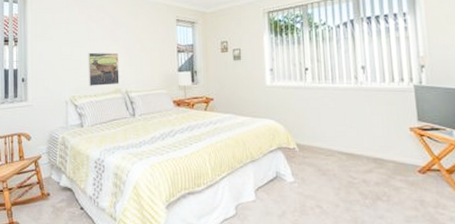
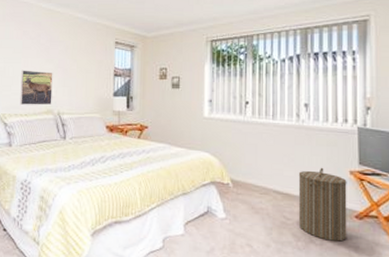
laundry hamper: none [360,126,412,196] -> present [298,167,347,242]

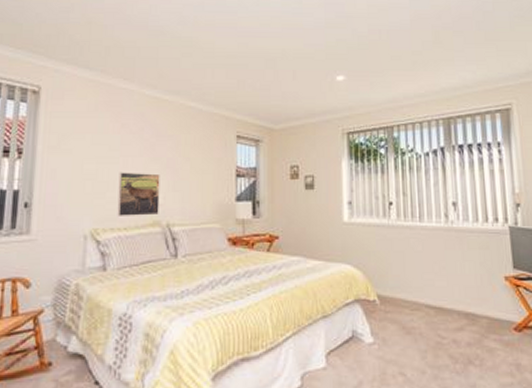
laundry hamper: present [298,167,347,242] -> none [451,274,508,360]

